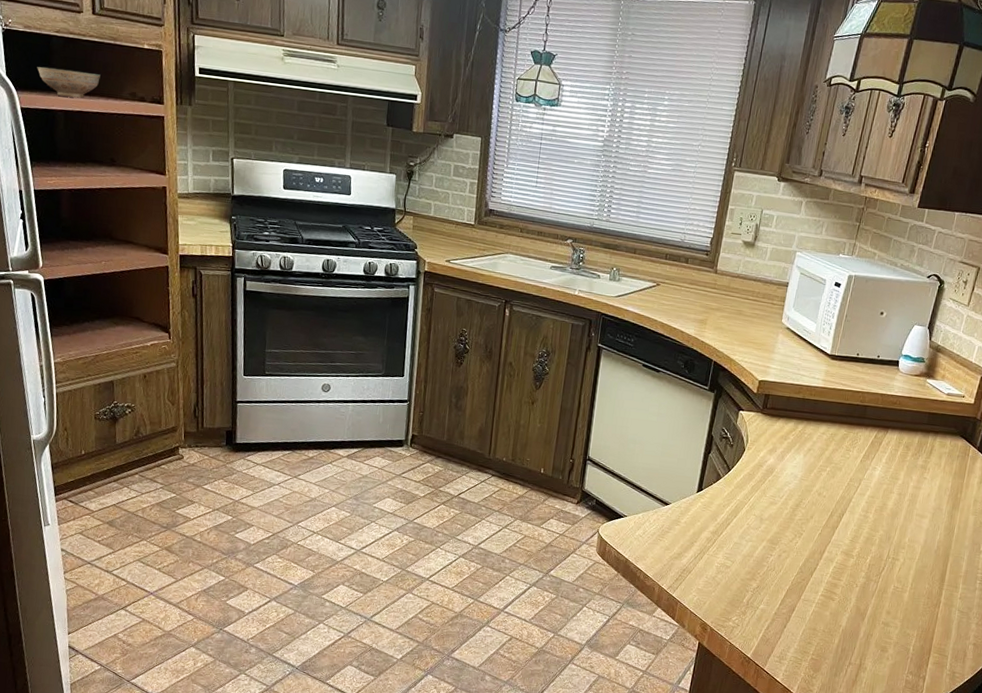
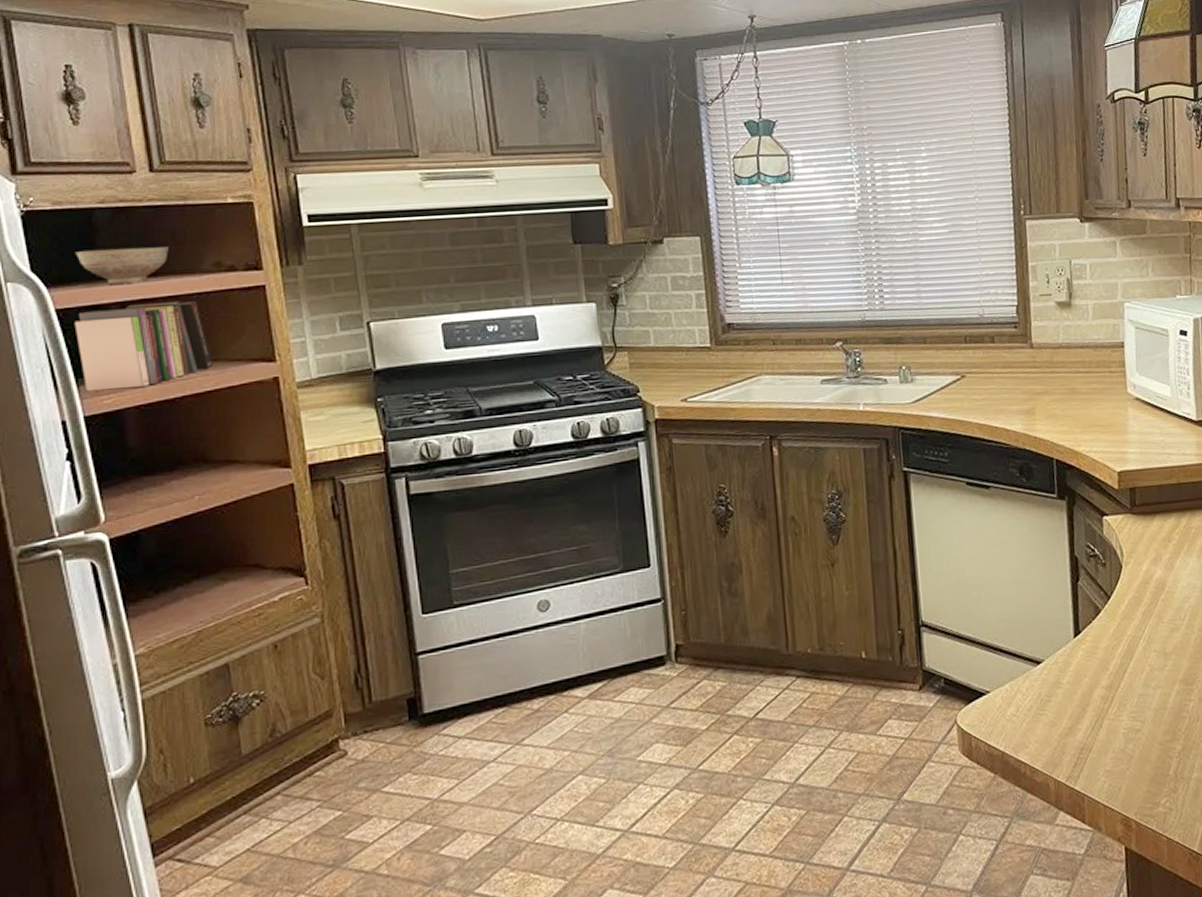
books: none [32,113,123,177] -> present [74,300,213,392]

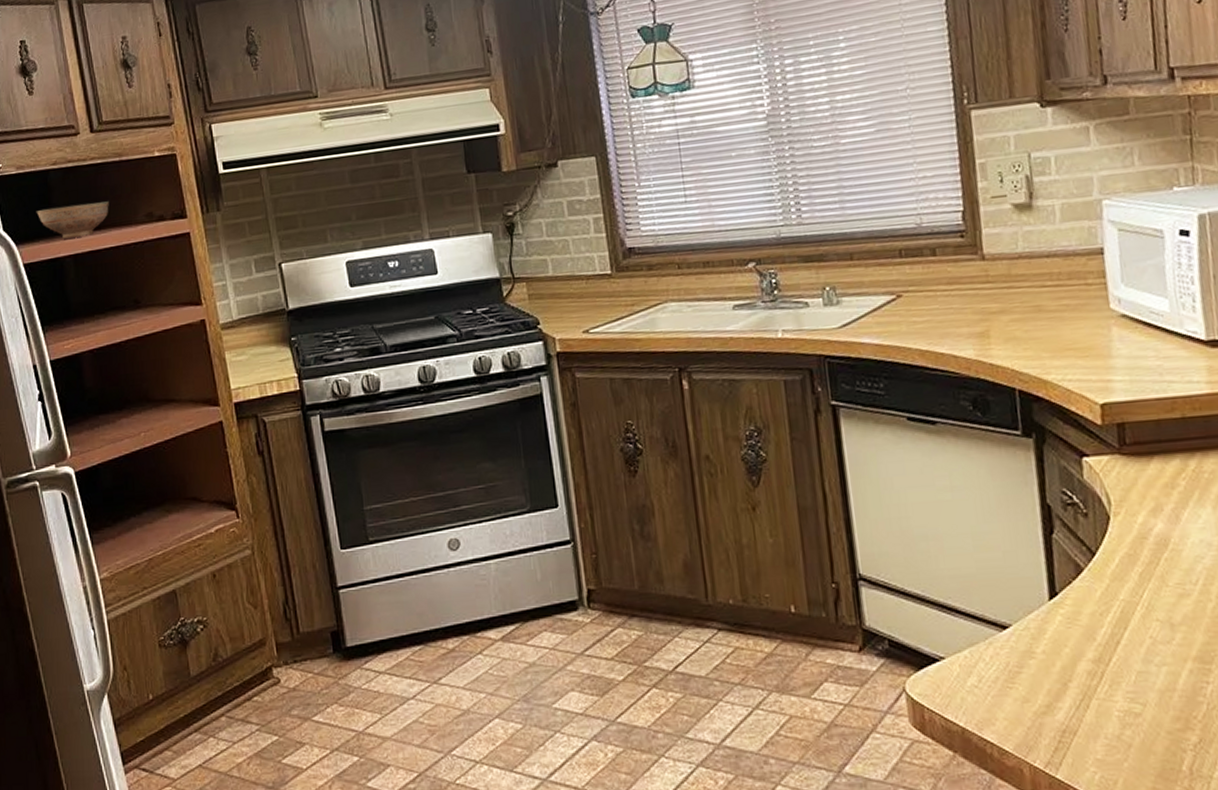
books: present [74,300,213,392] -> none [38,250,150,338]

